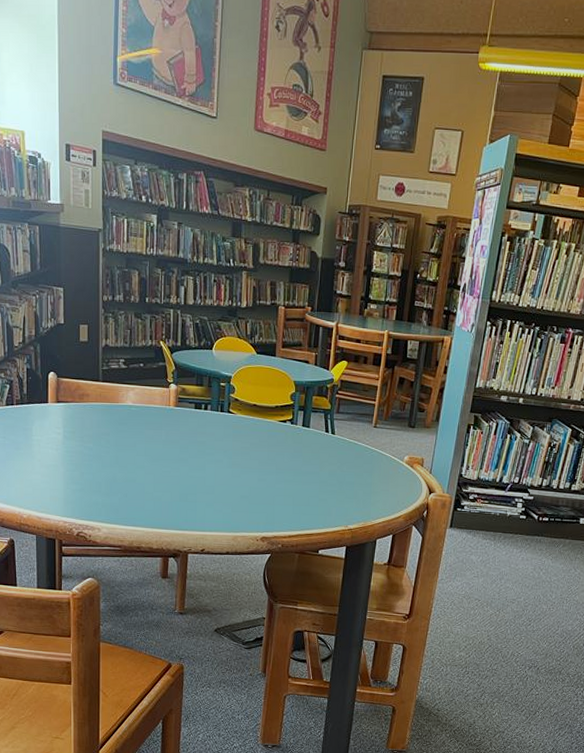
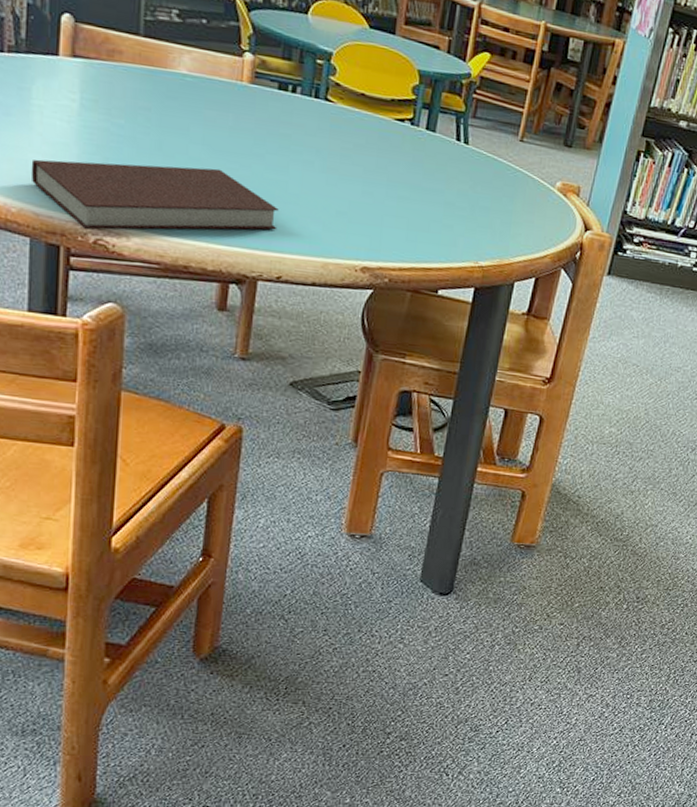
notebook: none [34,472,200,525] -> present [31,159,279,230]

